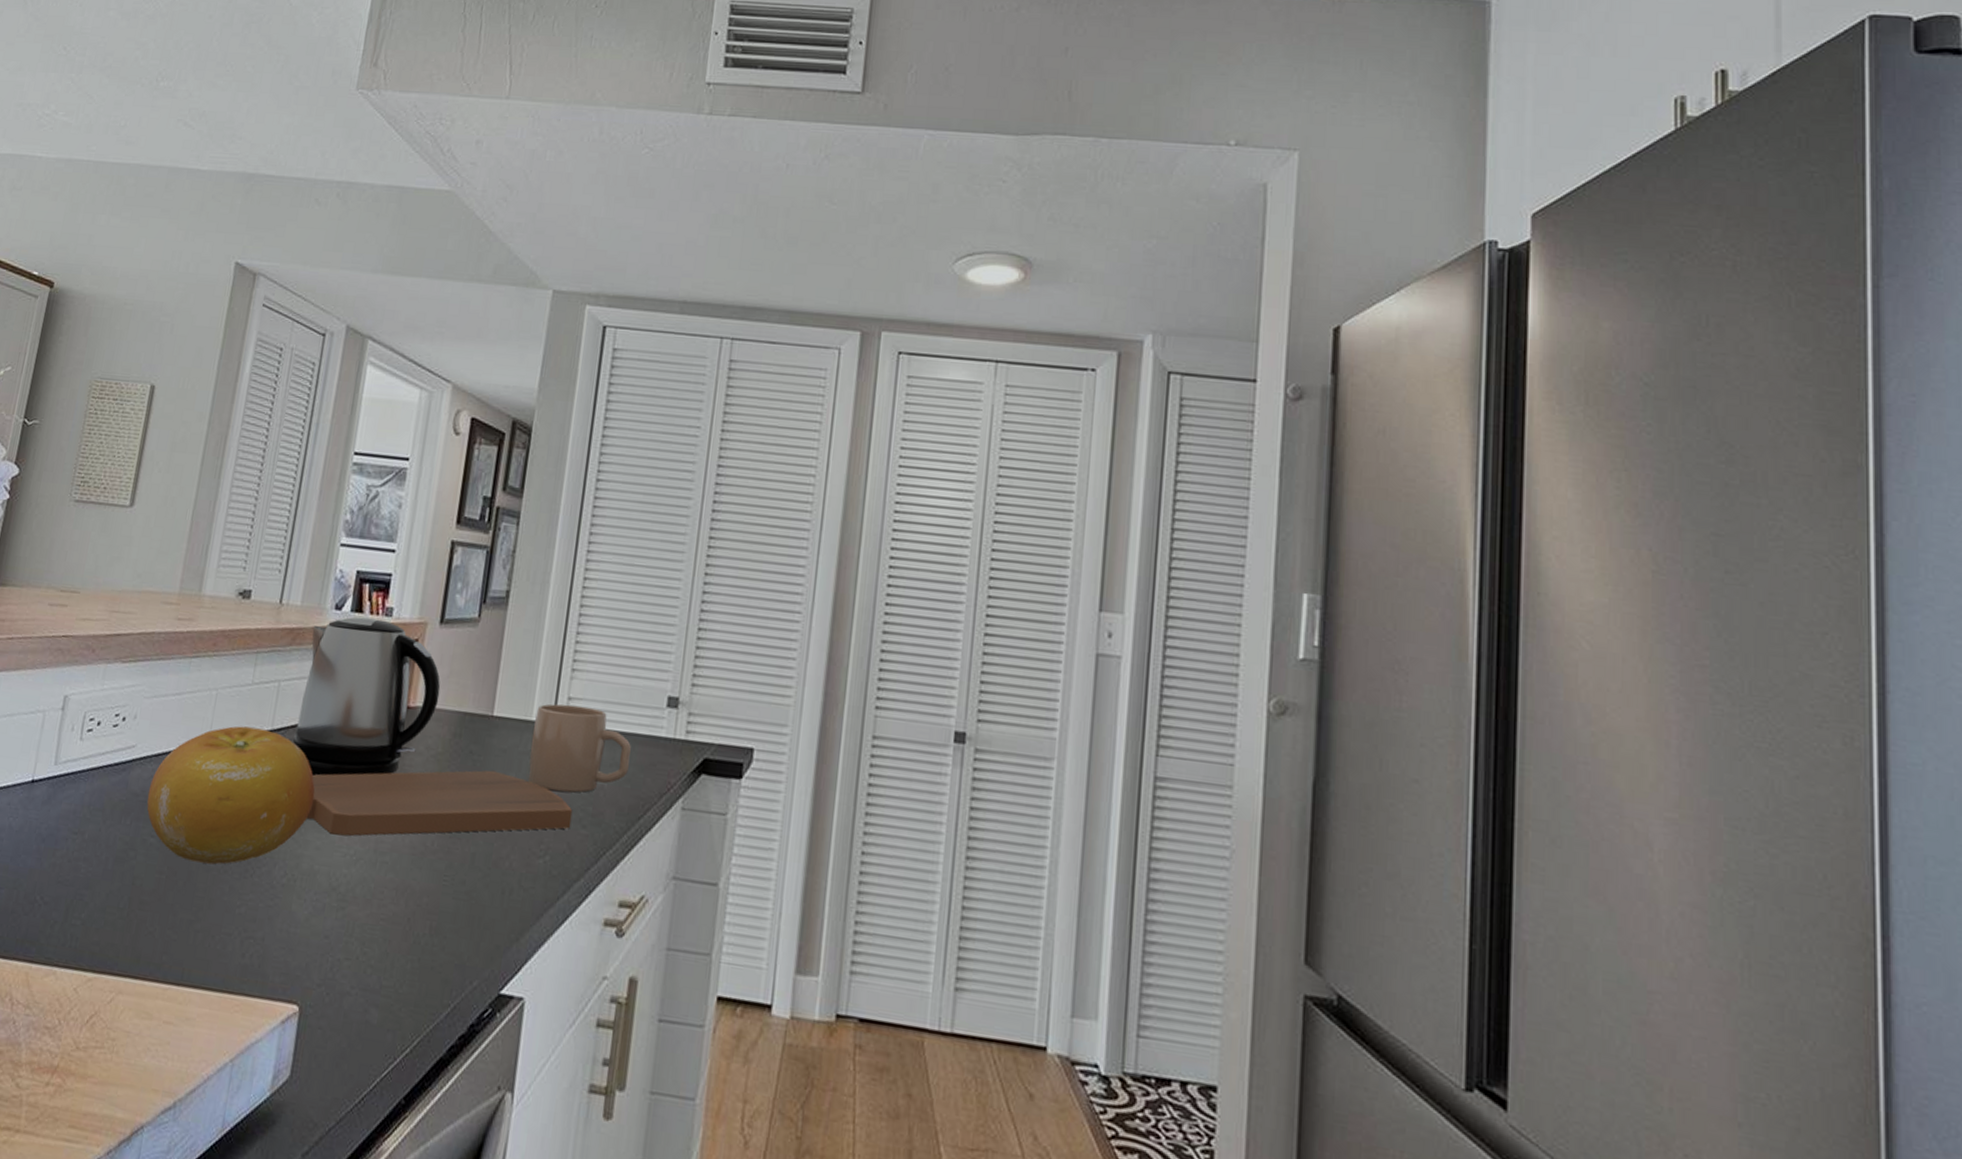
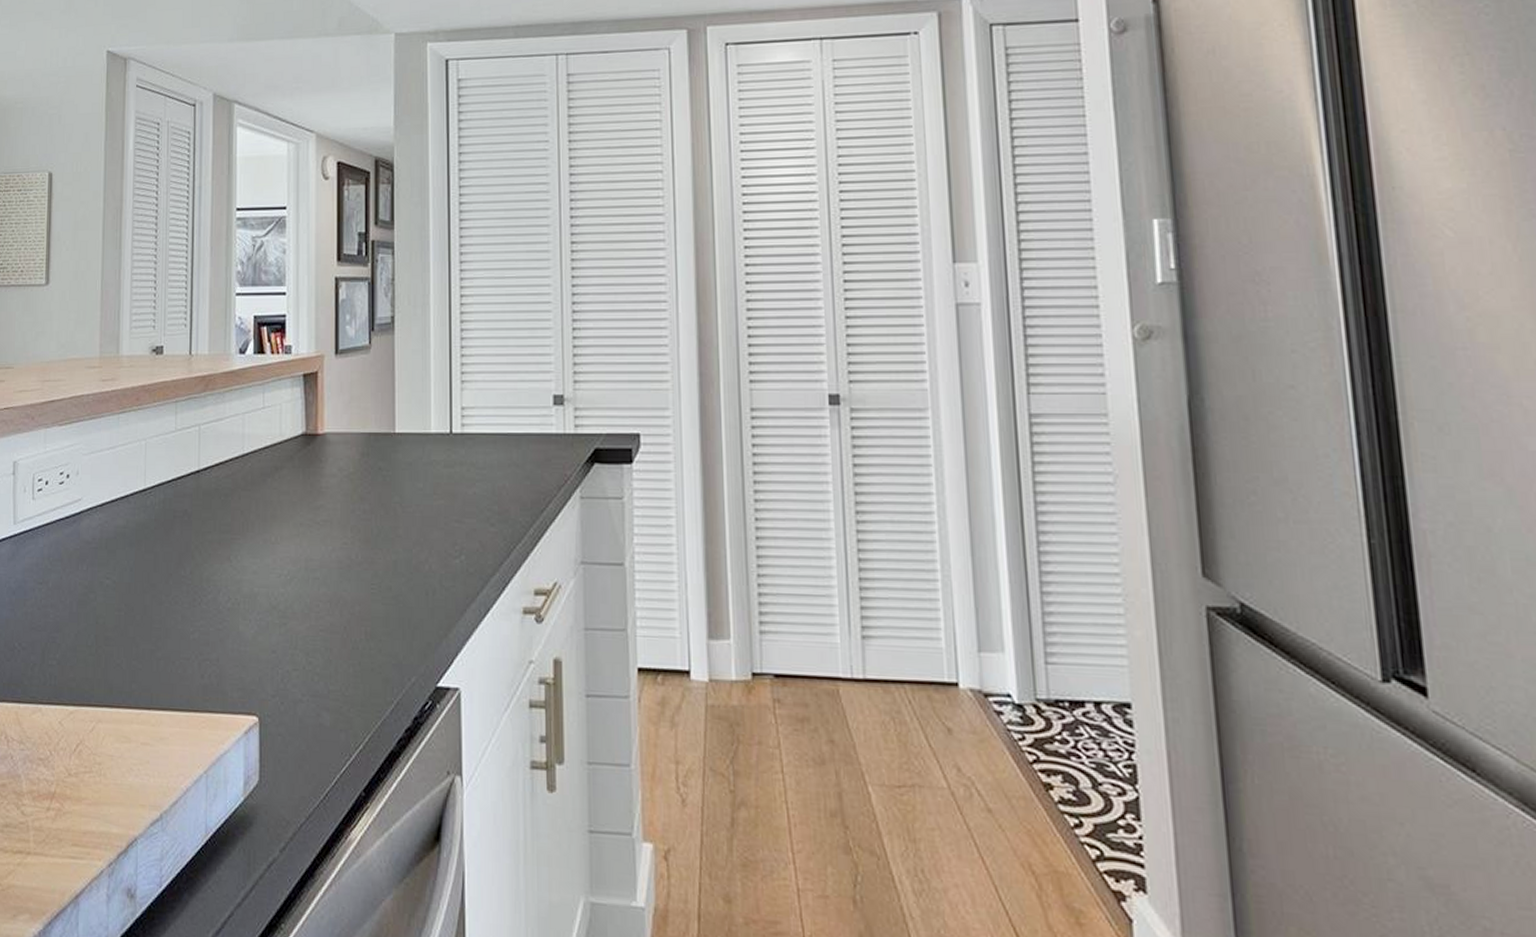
fruit: present [147,726,315,865] -> none [98,470,245,598]
kettle: present [293,617,441,776] -> none [219,358,344,506]
cutting board: present [306,770,573,836] -> none [240,483,480,559]
mug: present [528,703,631,793] -> none [433,414,526,496]

